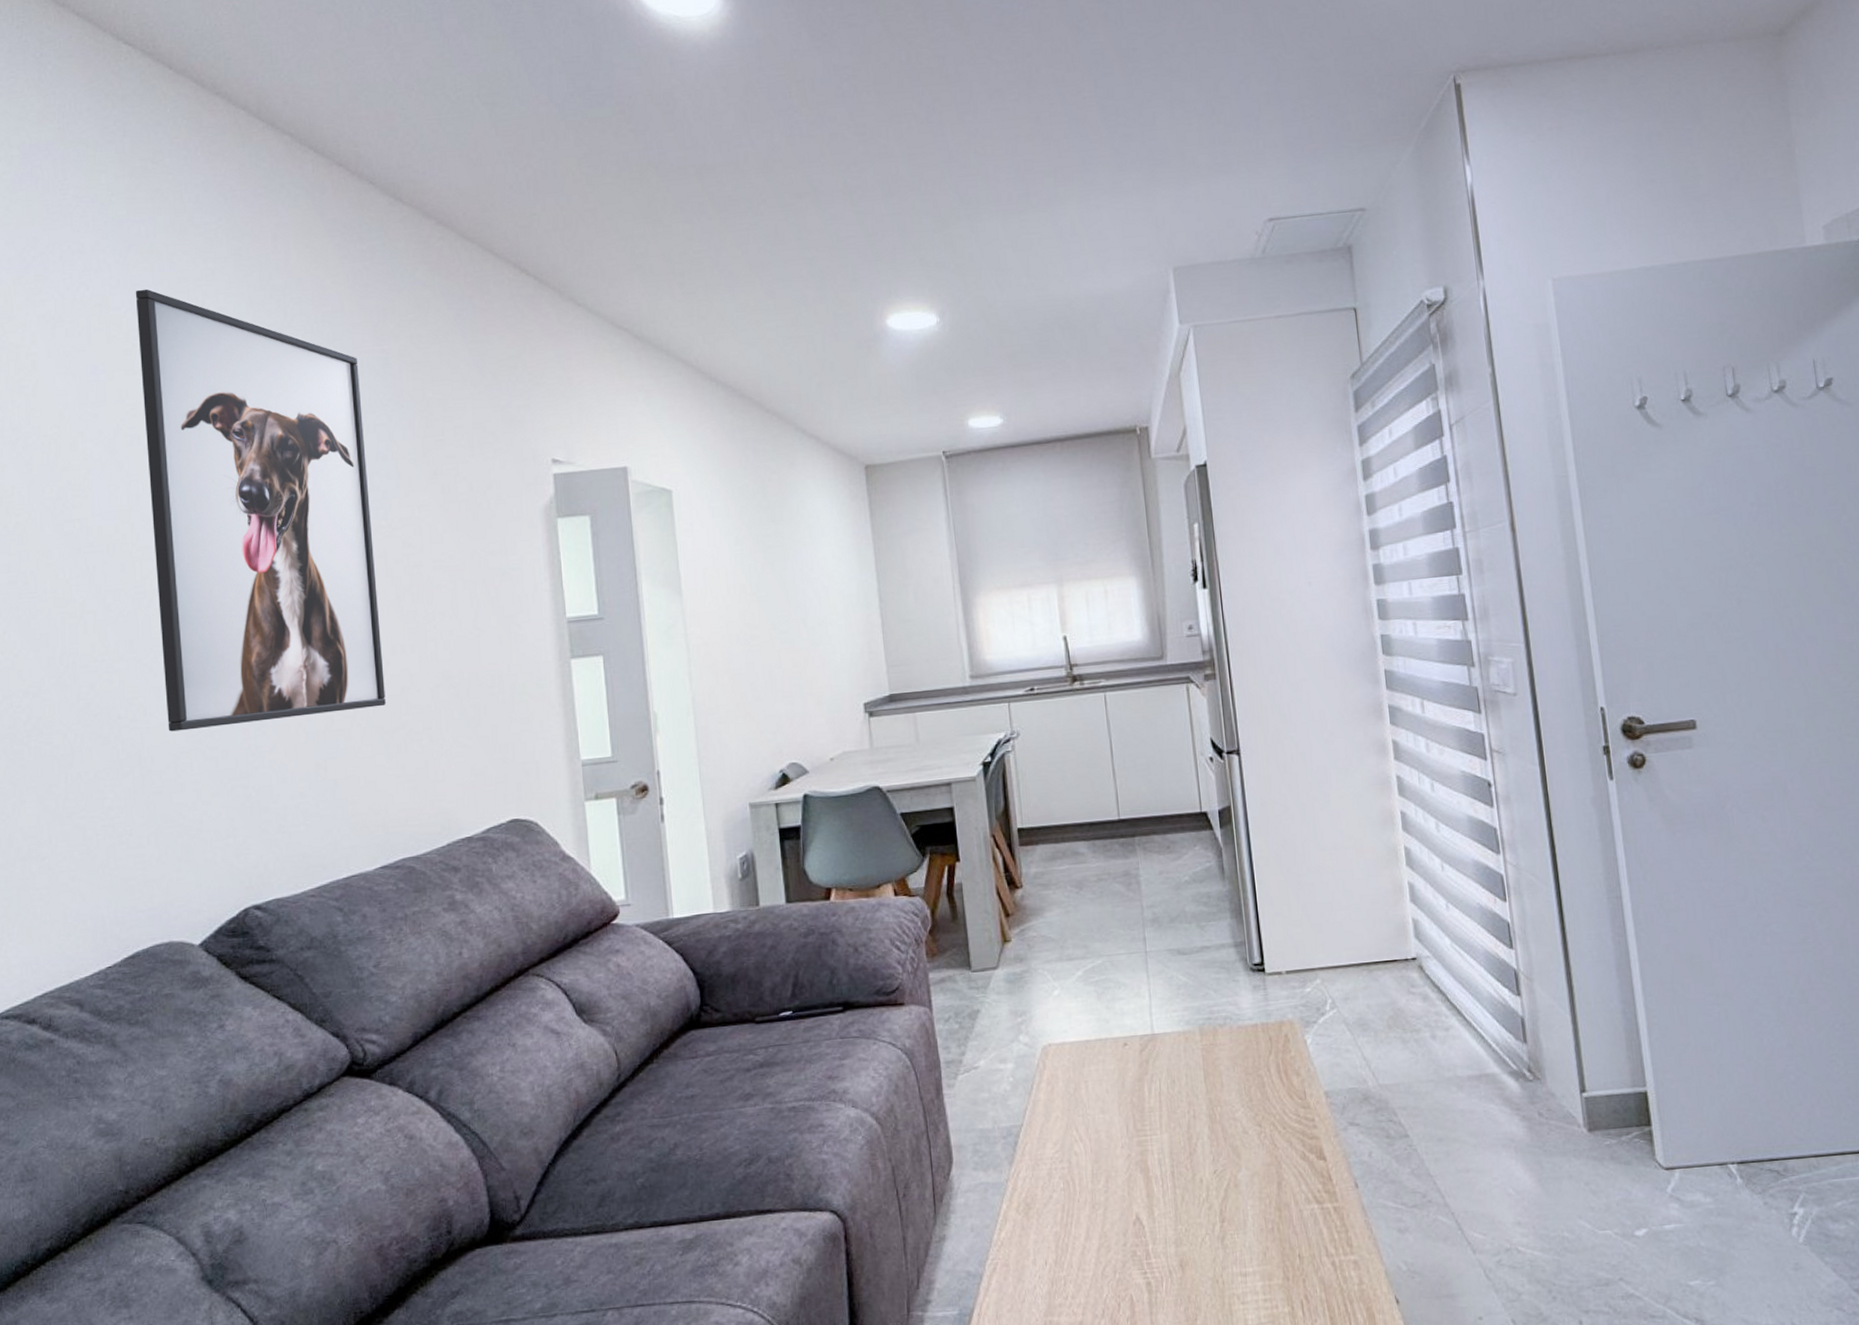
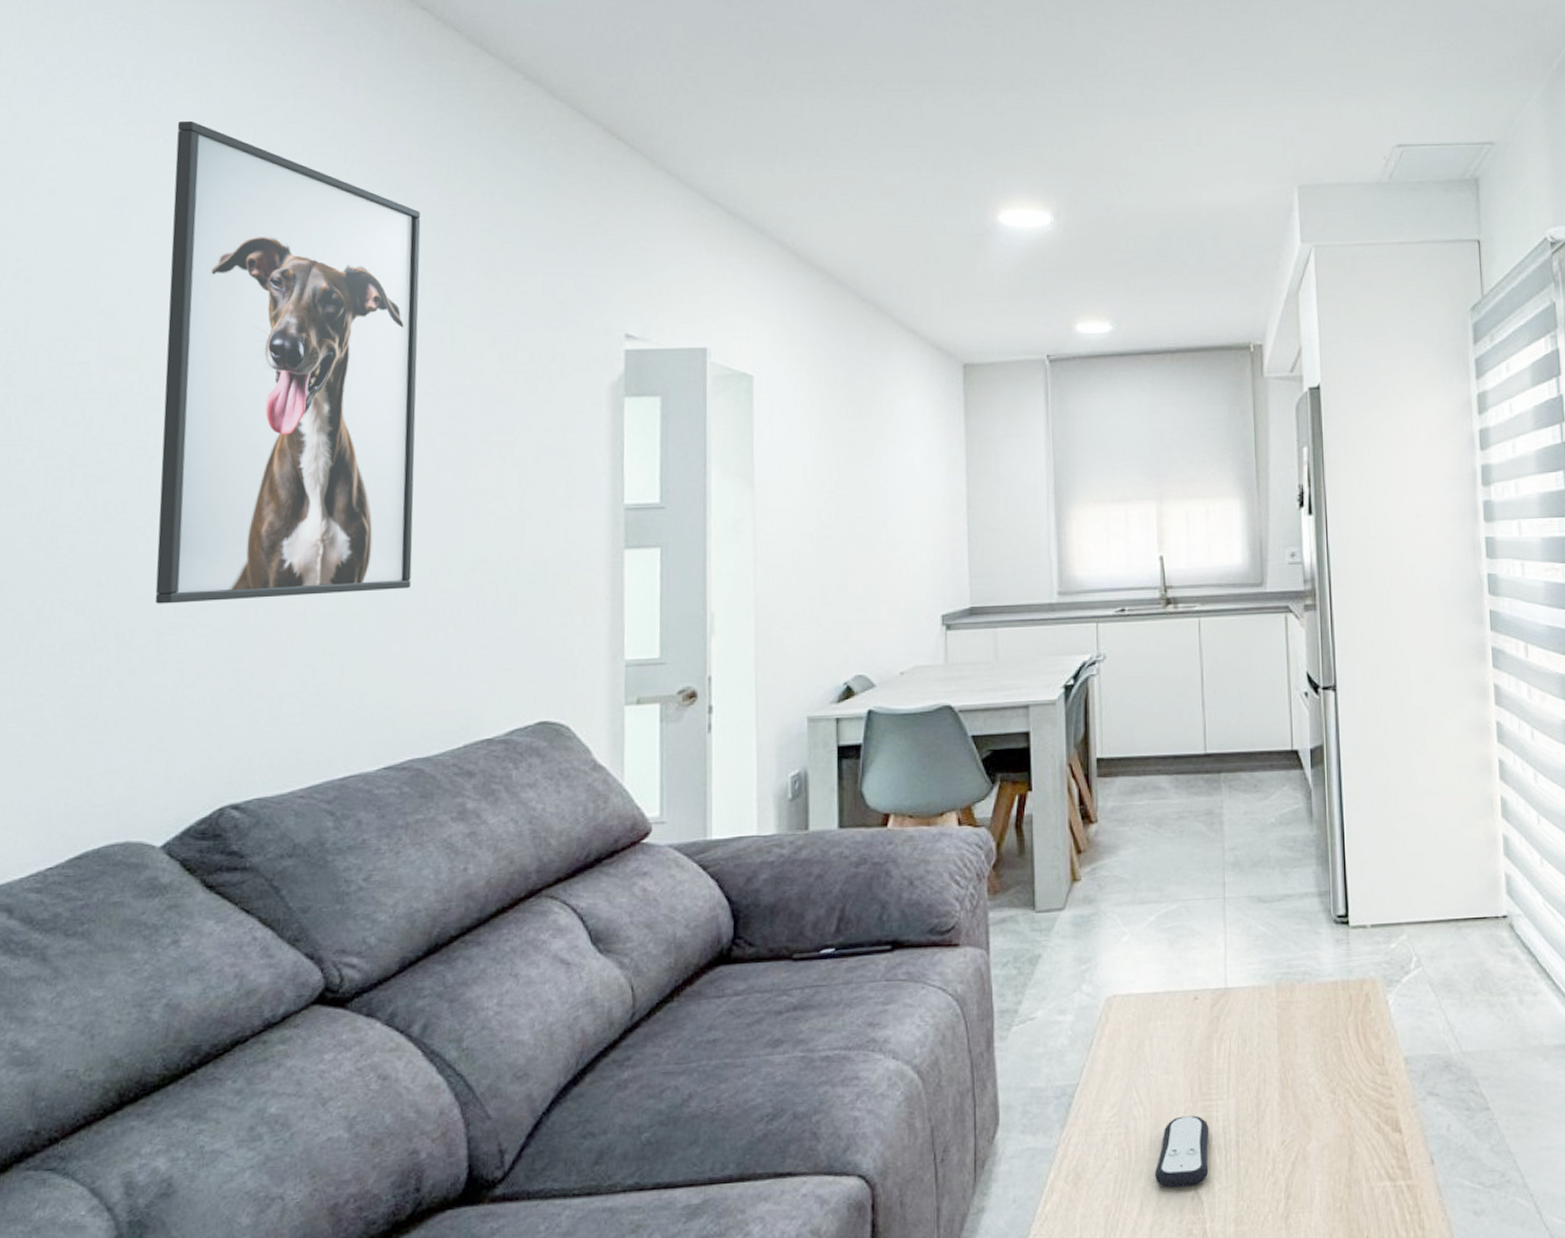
remote control: none [1098,1149,1148,1215] -> present [1155,1115,1210,1188]

